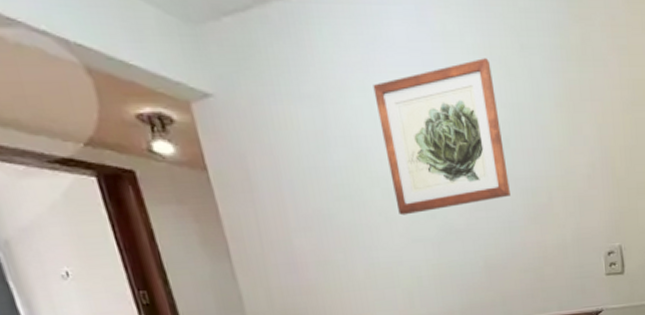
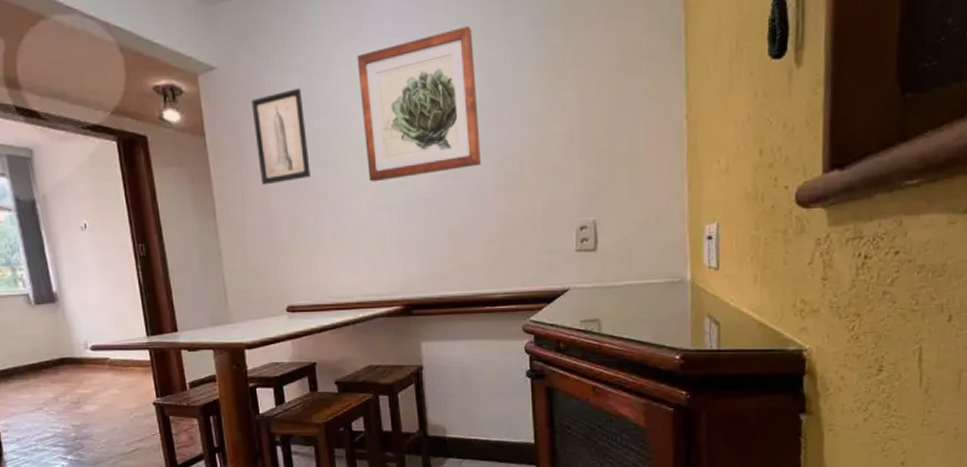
wall art: none [258,117,335,222] -> present [251,87,311,185]

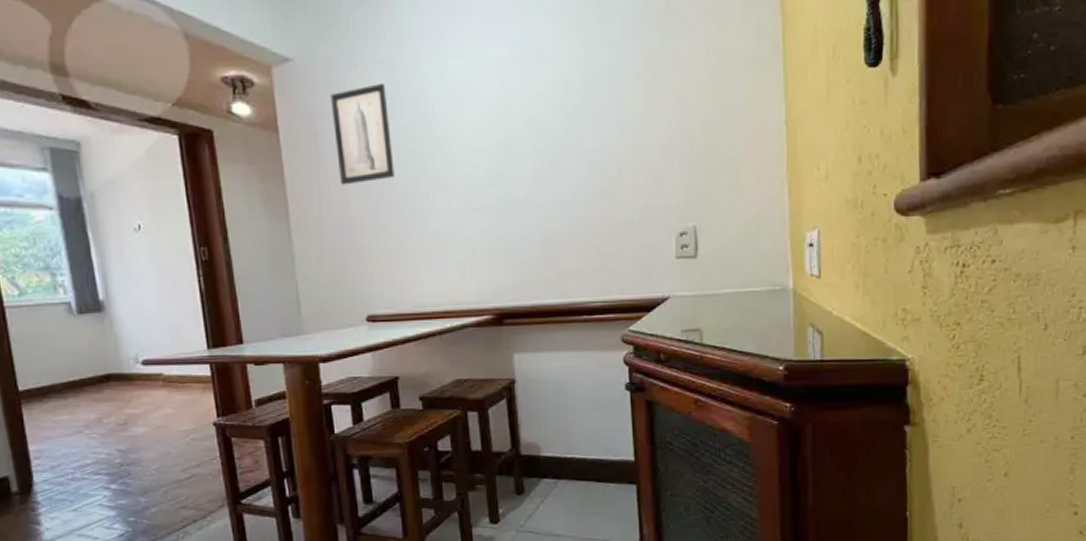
wall art: present [357,26,481,182] -> none [446,25,577,184]

